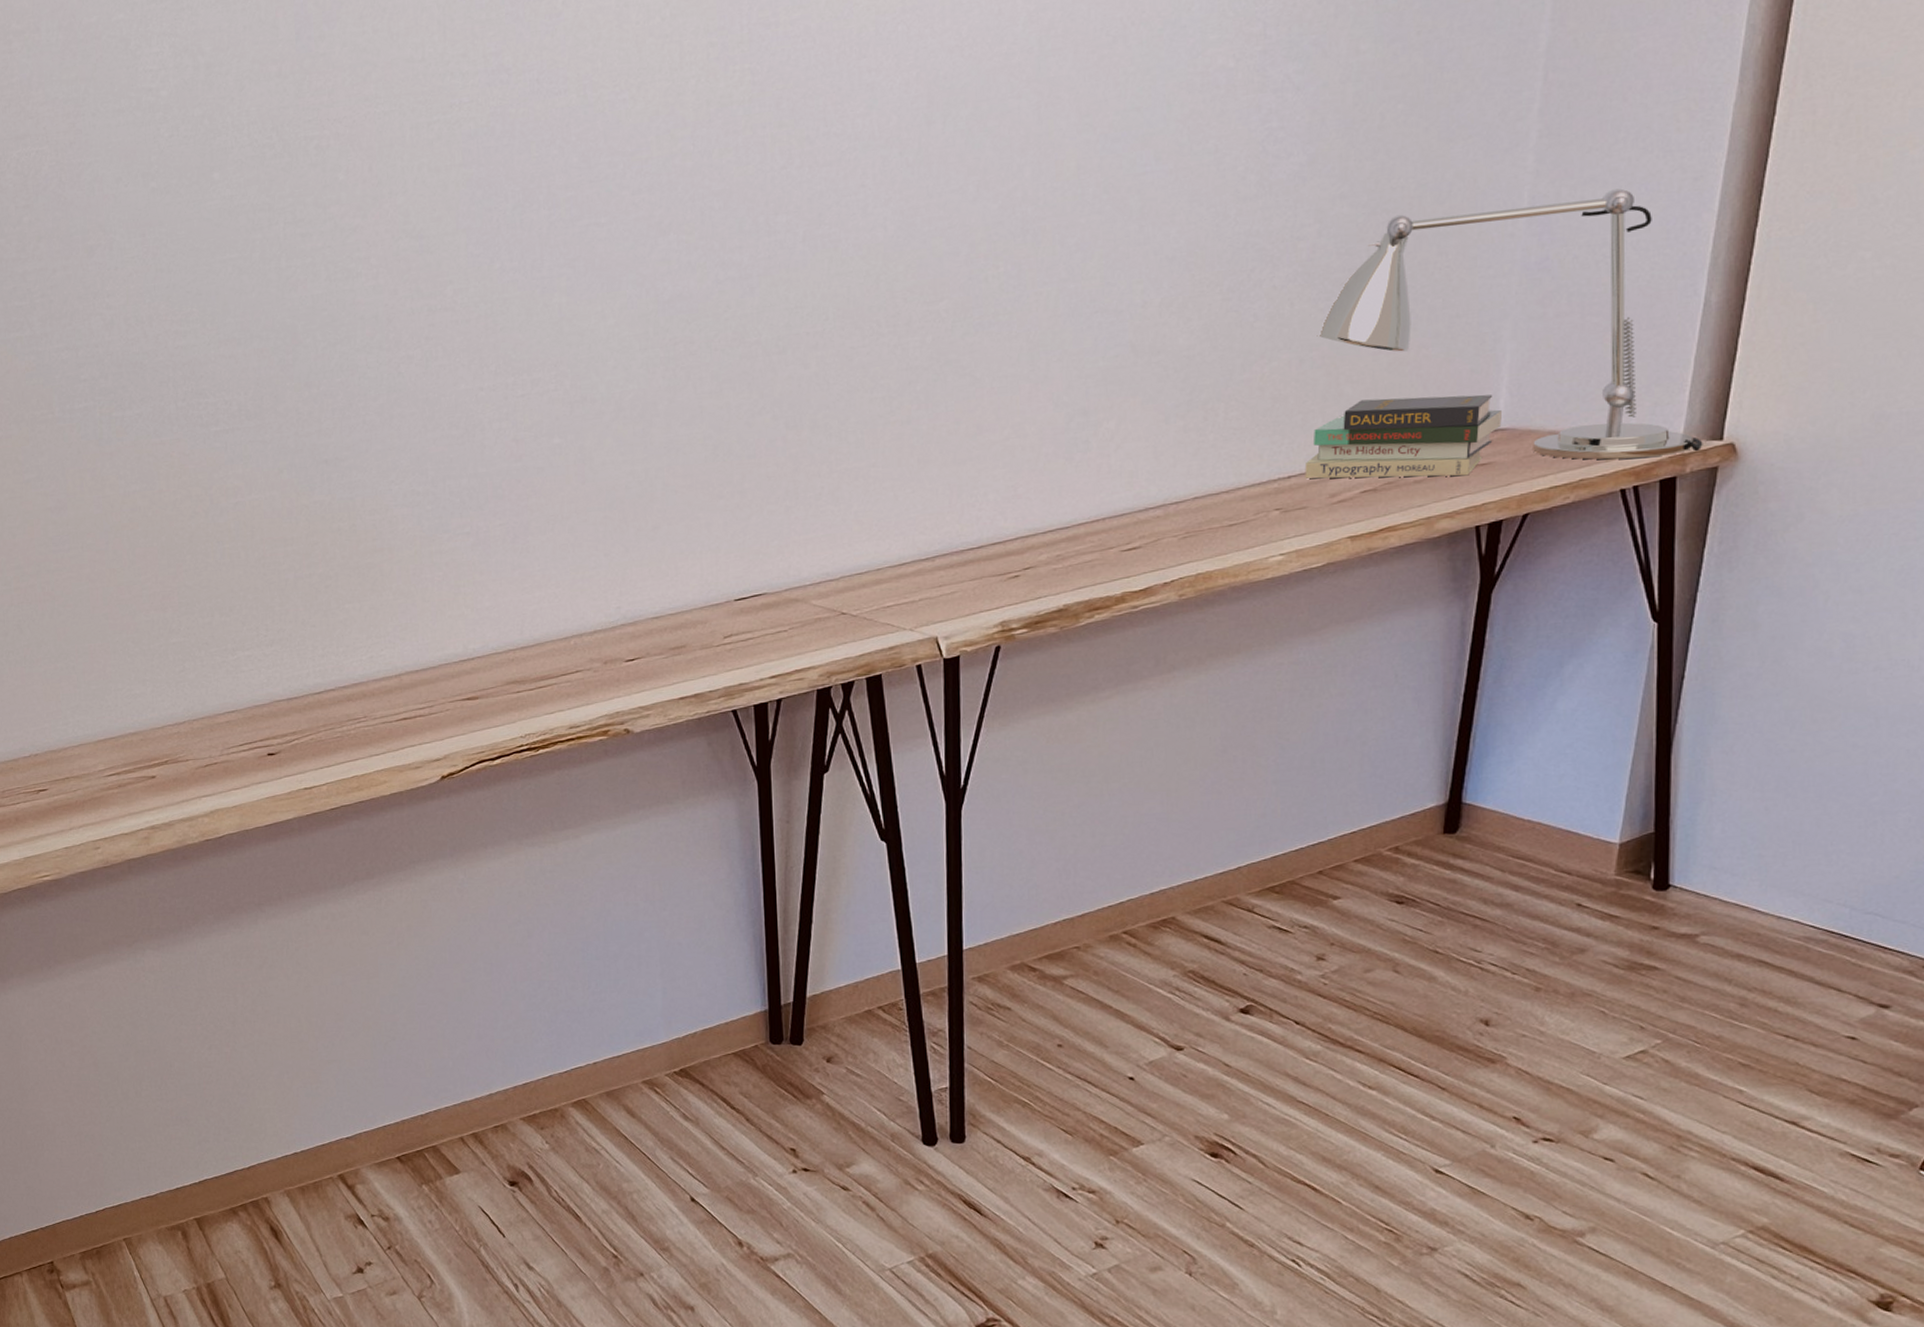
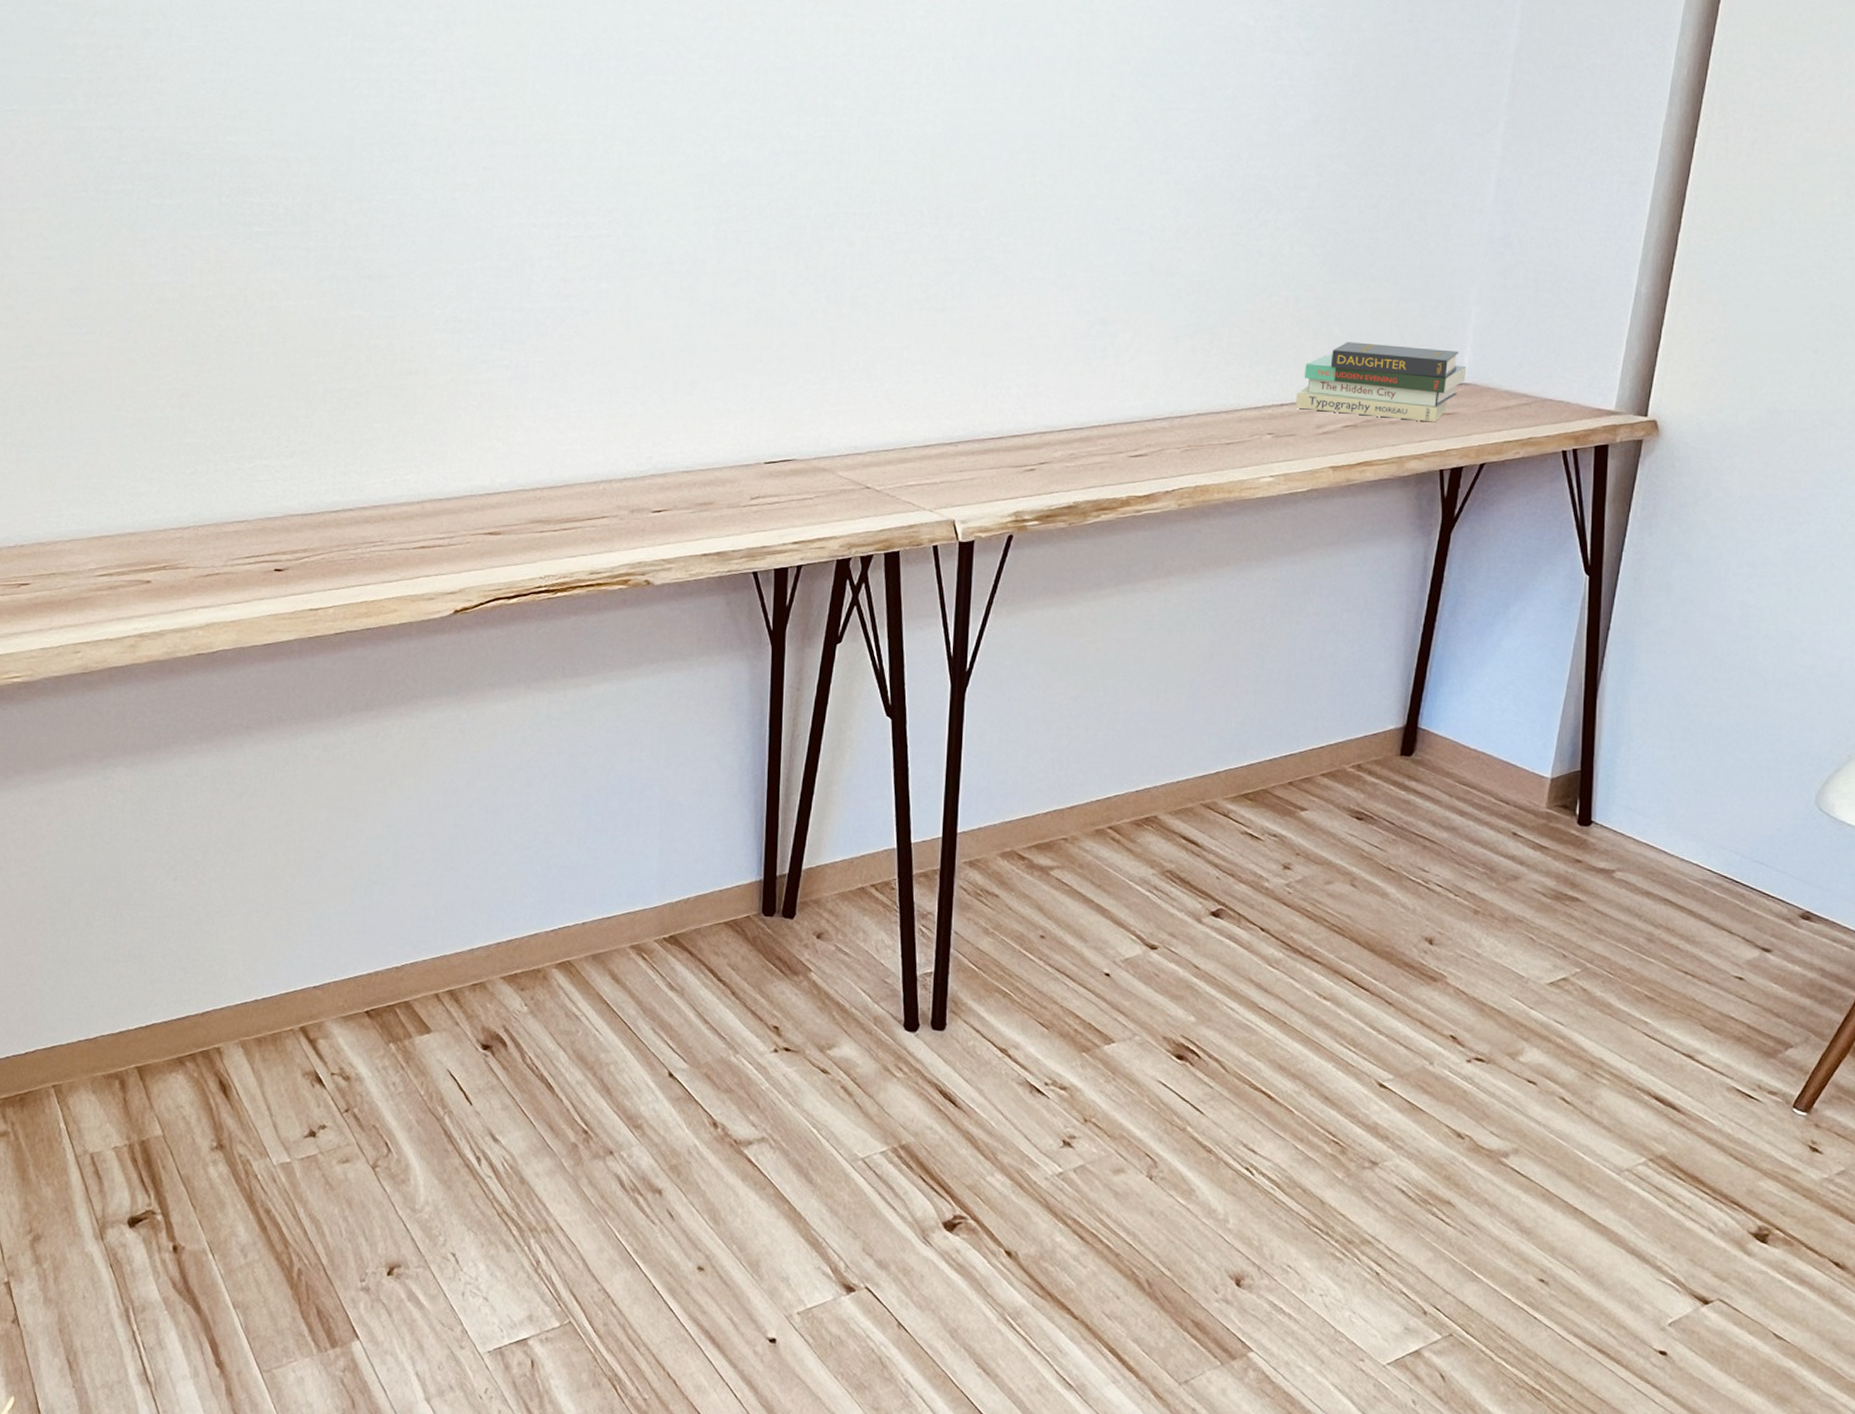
desk lamp: present [1317,188,1703,460] -> none [1312,178,1631,425]

